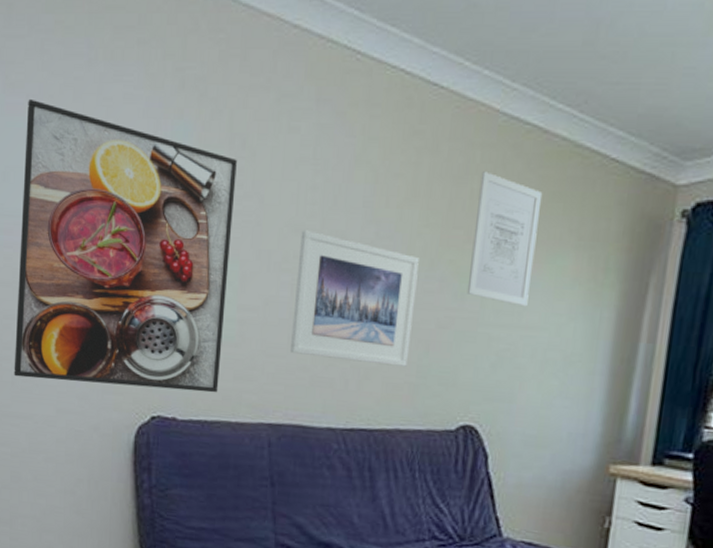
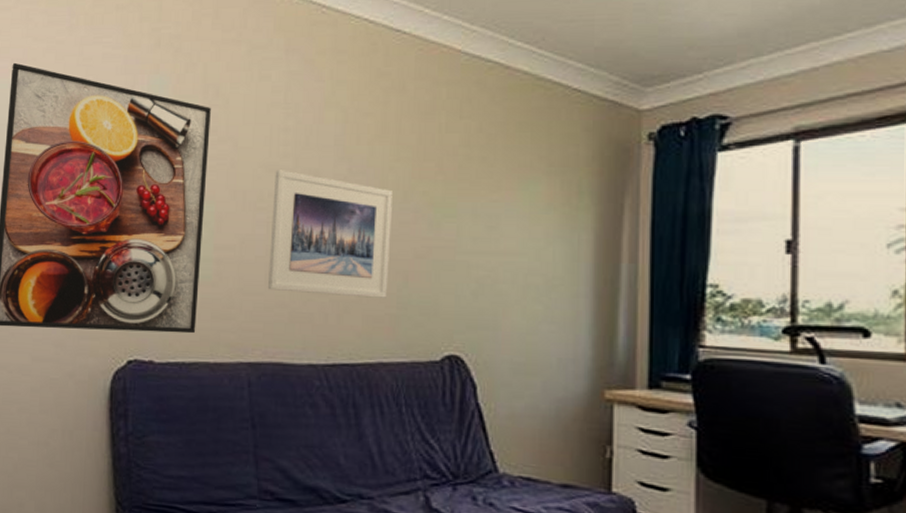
wall art: present [466,171,543,307] -> none [442,106,510,233]

